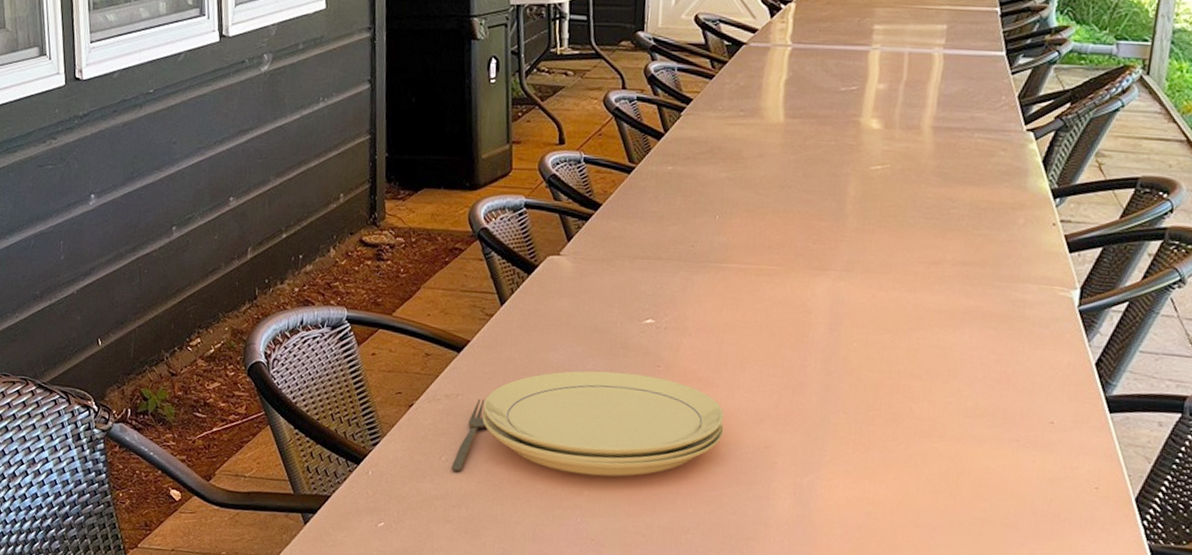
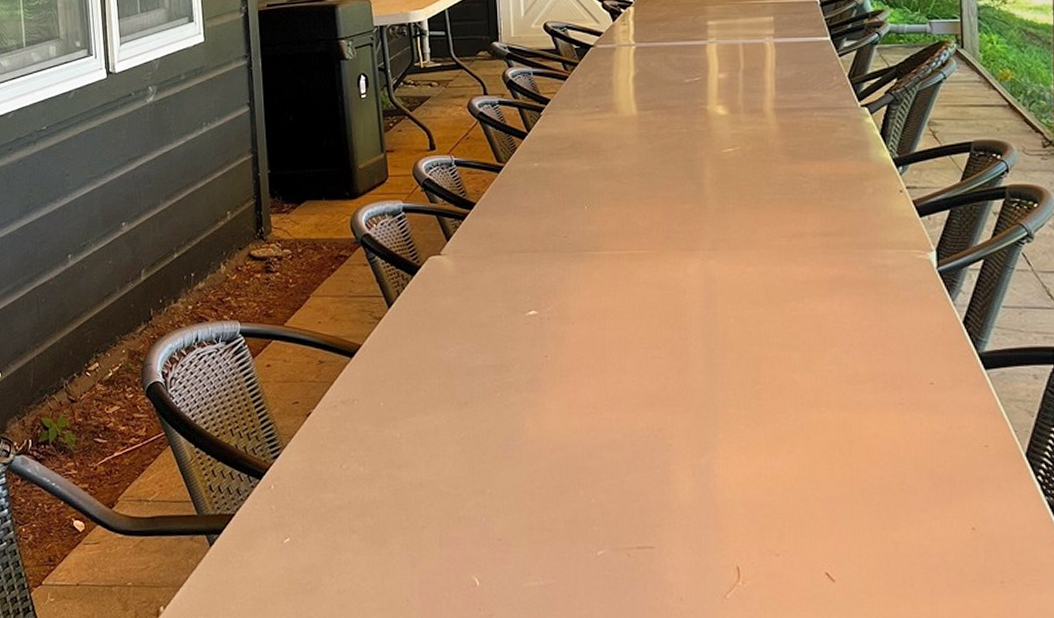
fork: present [451,398,487,472] -> none [353,402,385,479]
plate: present [482,370,724,477] -> none [379,365,616,473]

